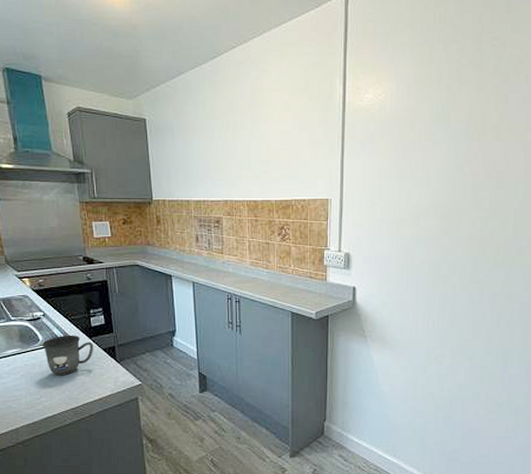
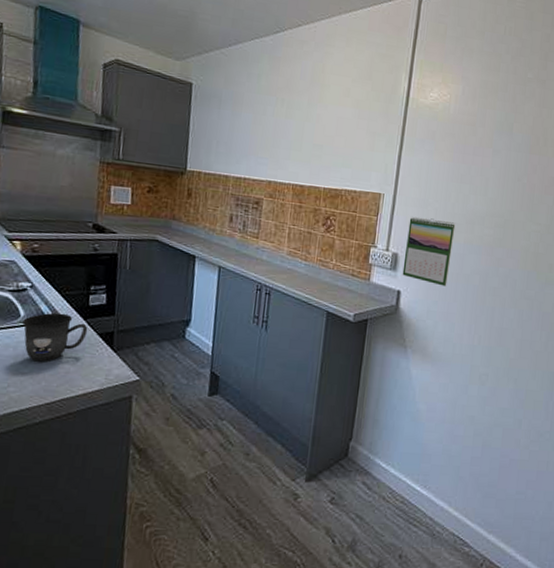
calendar: none [356,217,402,279] -> present [402,216,456,287]

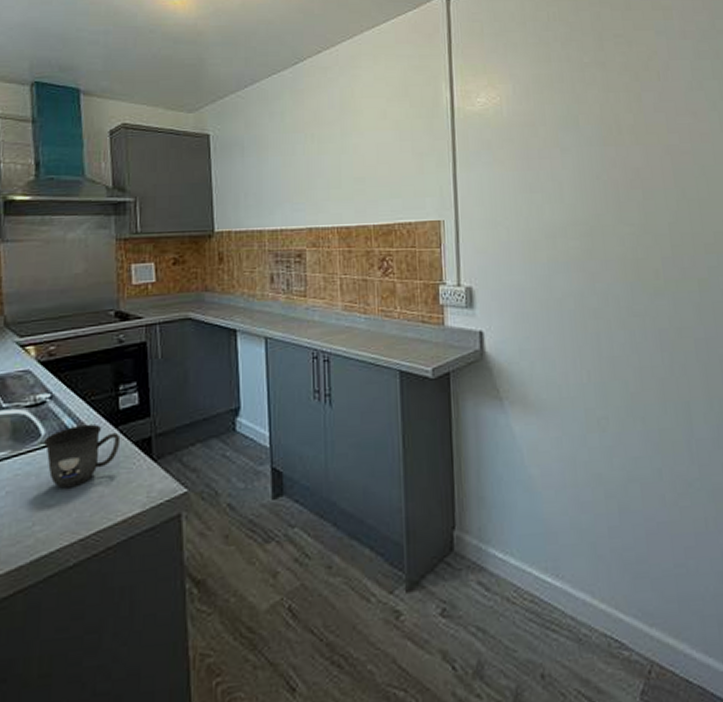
calendar: present [402,216,456,287] -> none [478,239,537,318]

